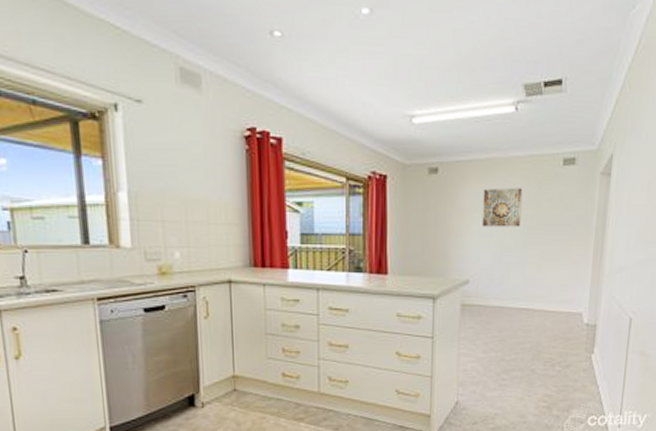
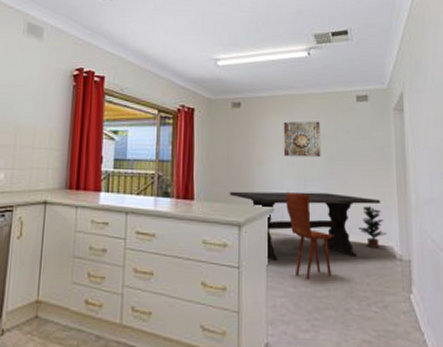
dining table: none [424,263,575,331] -> present [229,191,380,262]
dining chair: none [482,263,527,346] -> present [286,191,334,280]
potted plant: none [551,275,577,315] -> present [359,206,386,248]

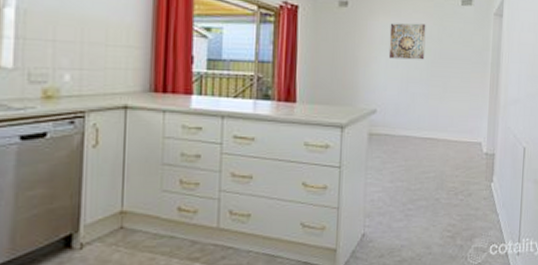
dining table: present [229,191,380,262] -> none [333,93,474,160]
dining chair: present [286,191,334,280] -> none [388,93,431,175]
potted plant: present [359,206,386,248] -> none [453,106,476,144]

